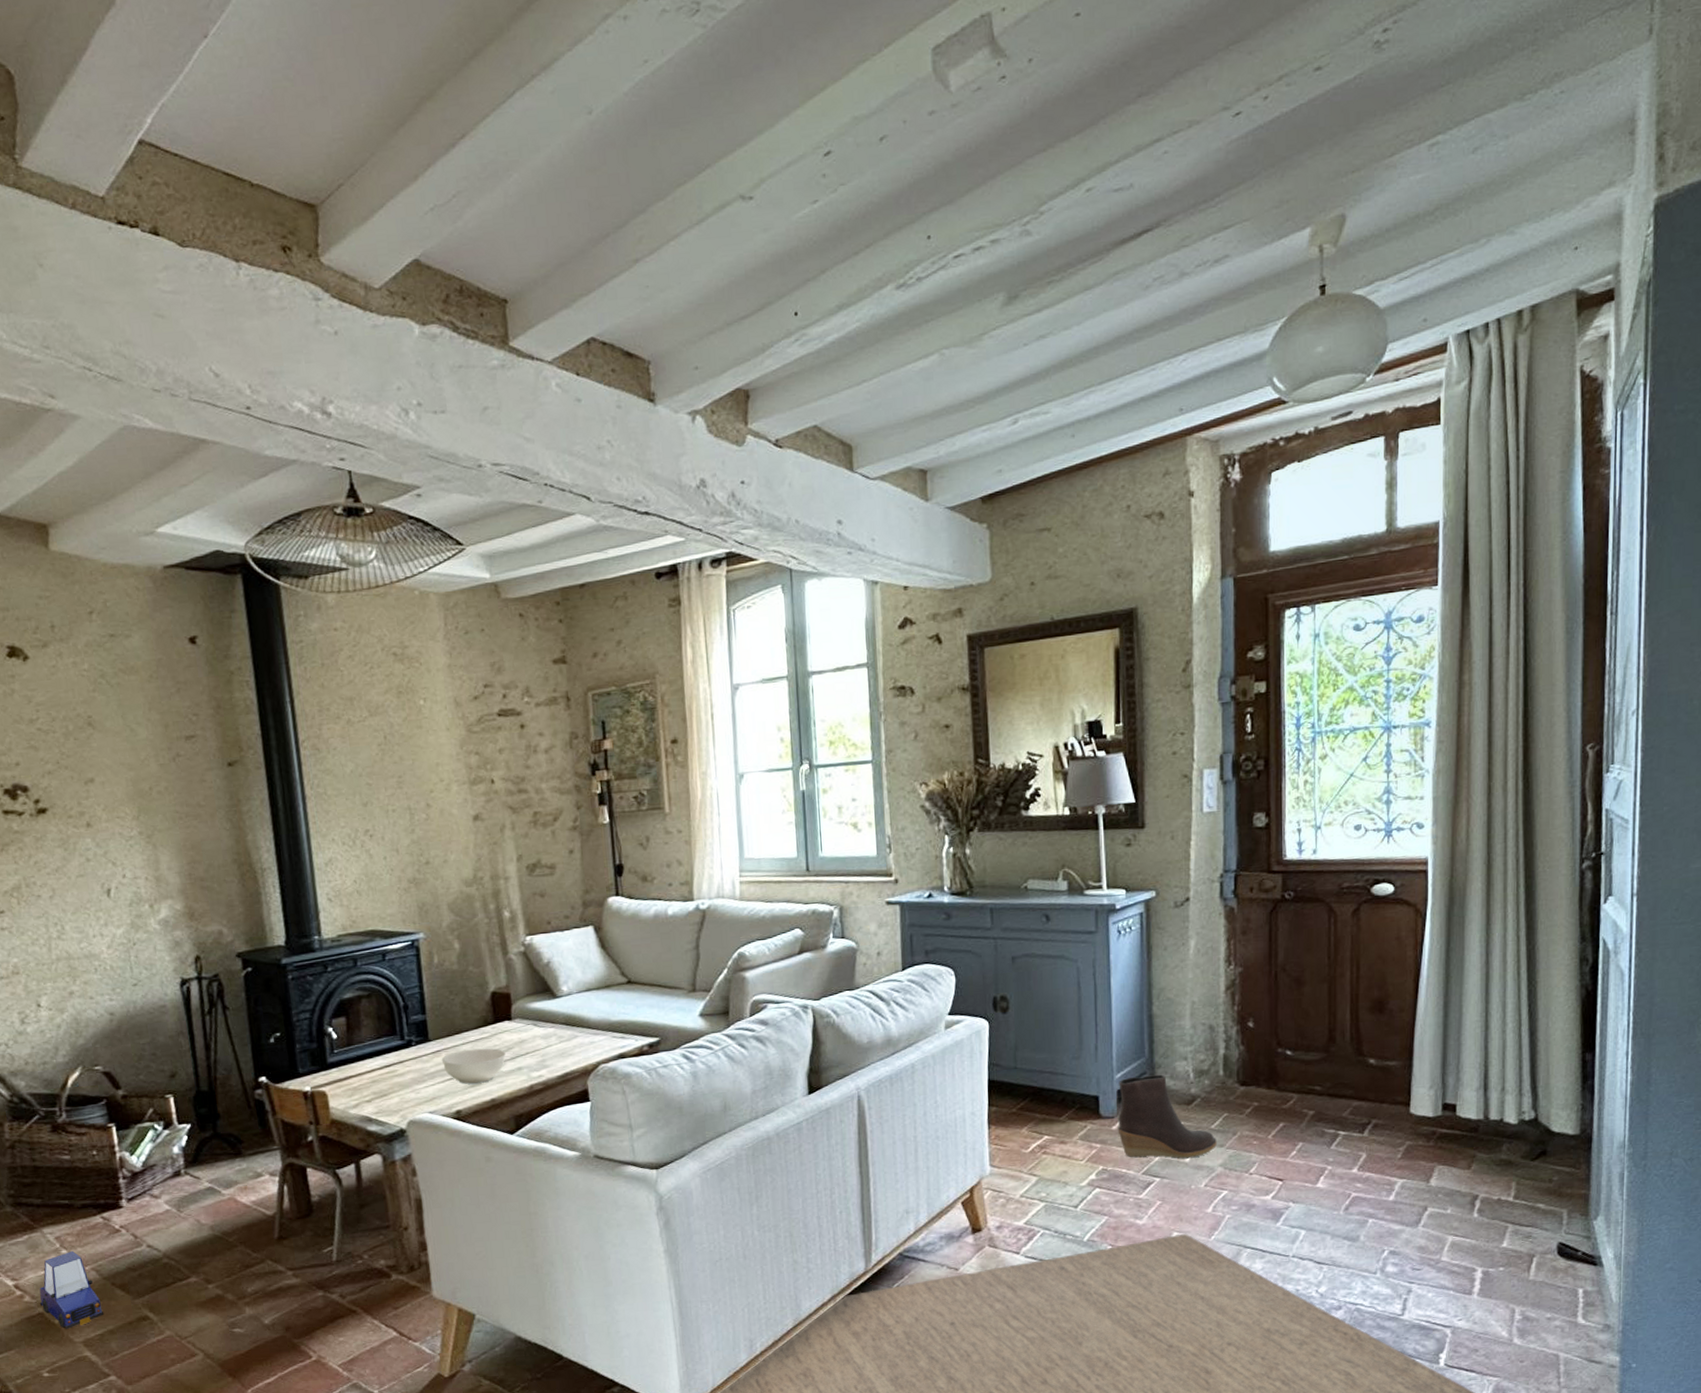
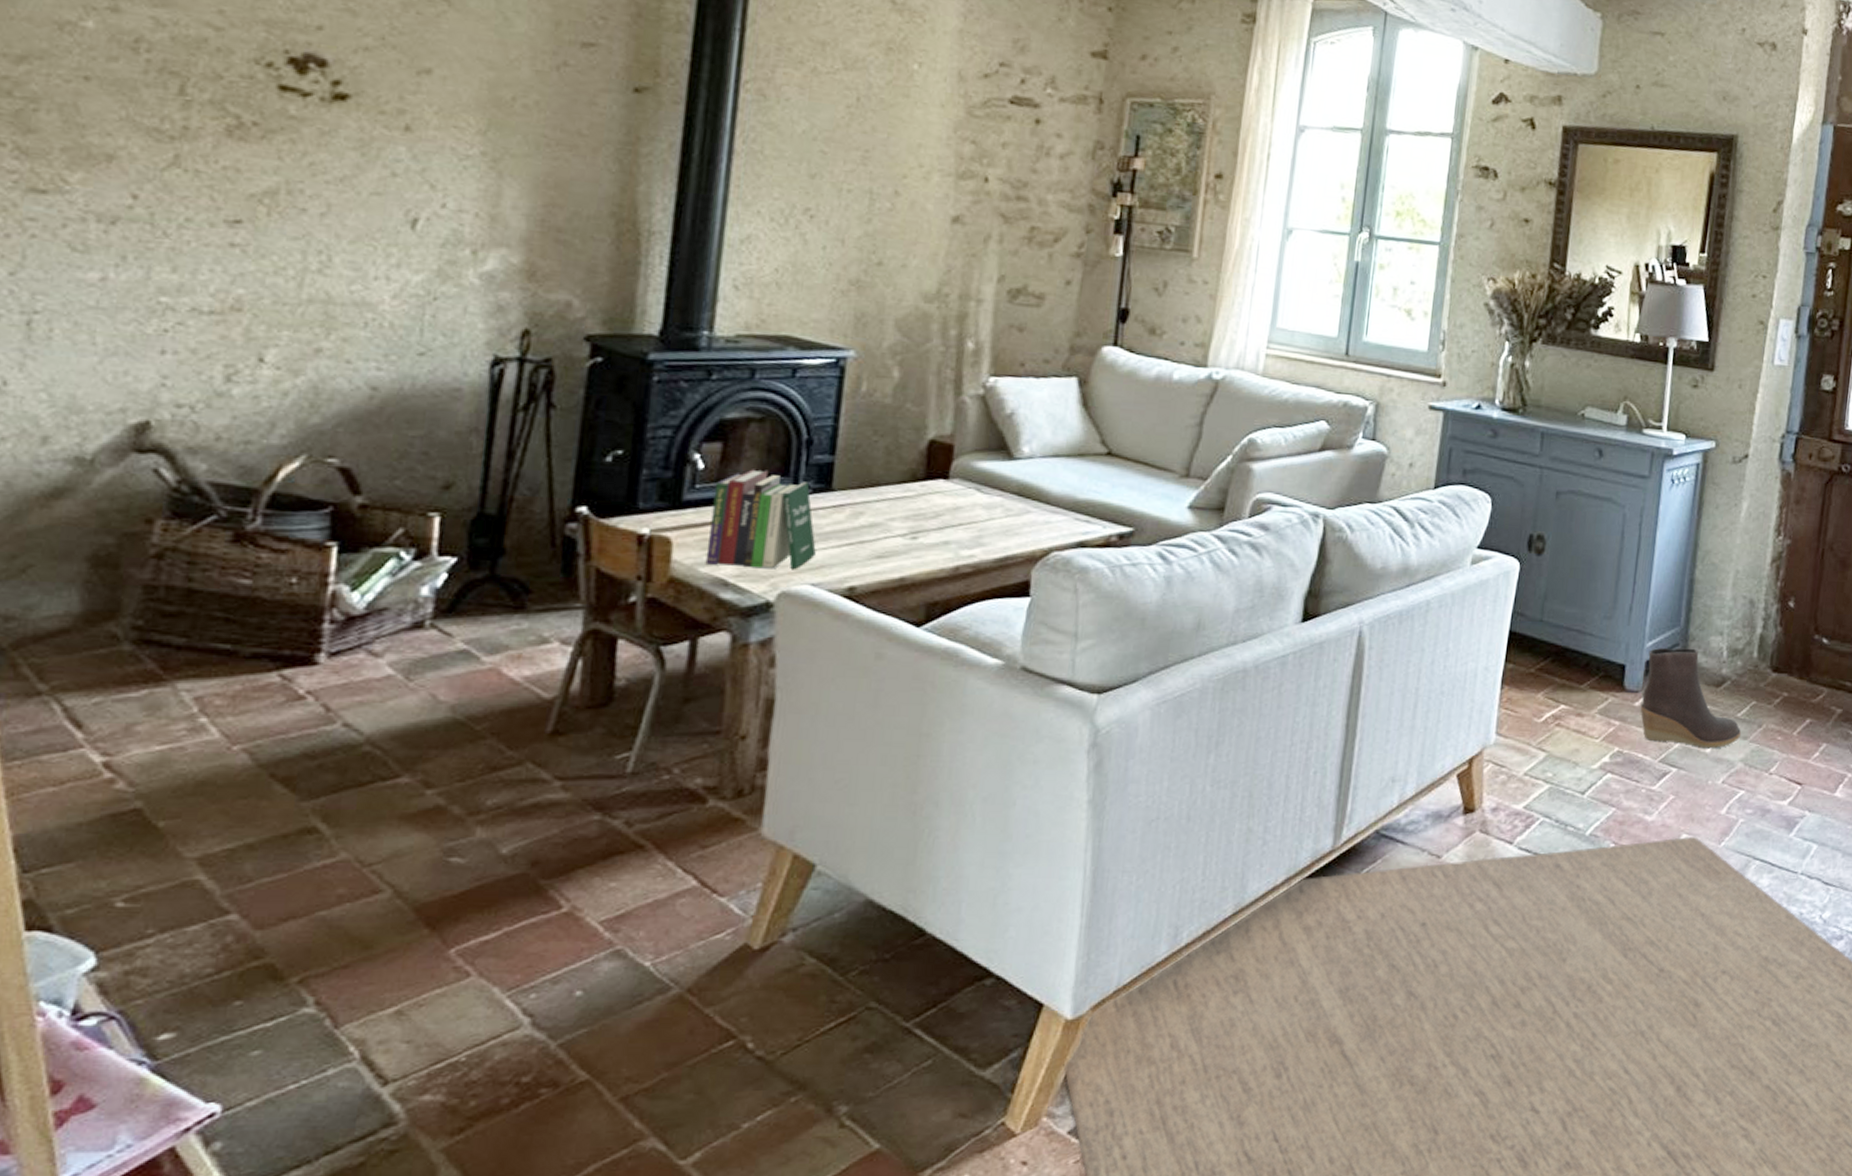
toy car: present [39,1251,104,1330] -> none [139,721,246,838]
books: none [347,1032,428,1107] -> present [705,469,816,570]
bowl: present [441,1048,506,1084] -> none [843,508,932,555]

